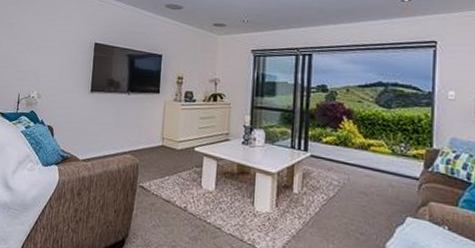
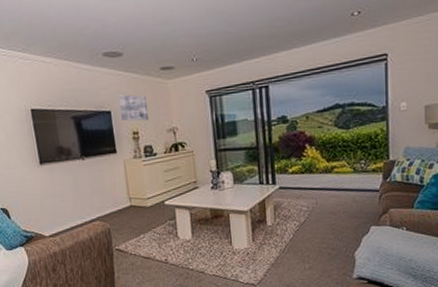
wall art: none [170,42,197,69] -> present [119,94,150,121]

